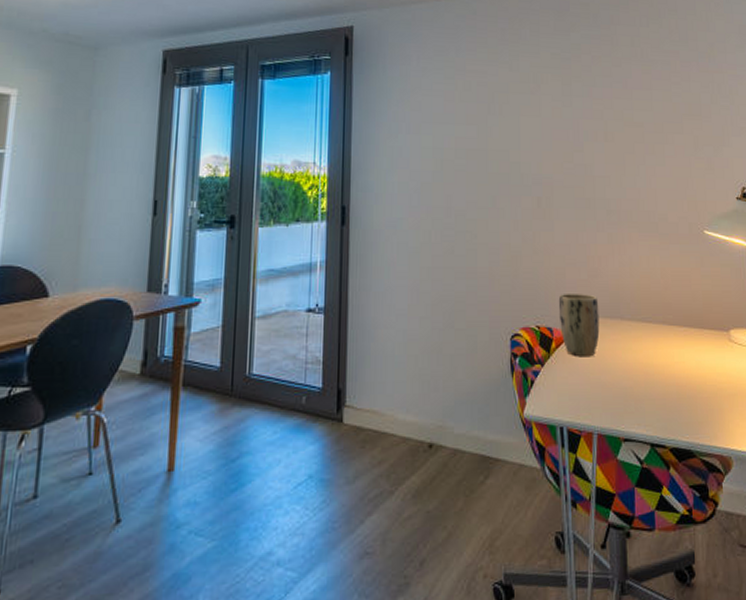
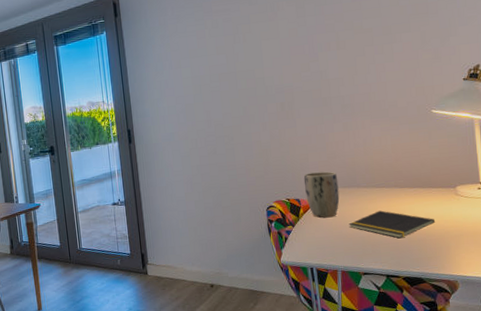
notepad: none [609,353,708,393] -> present [349,210,436,239]

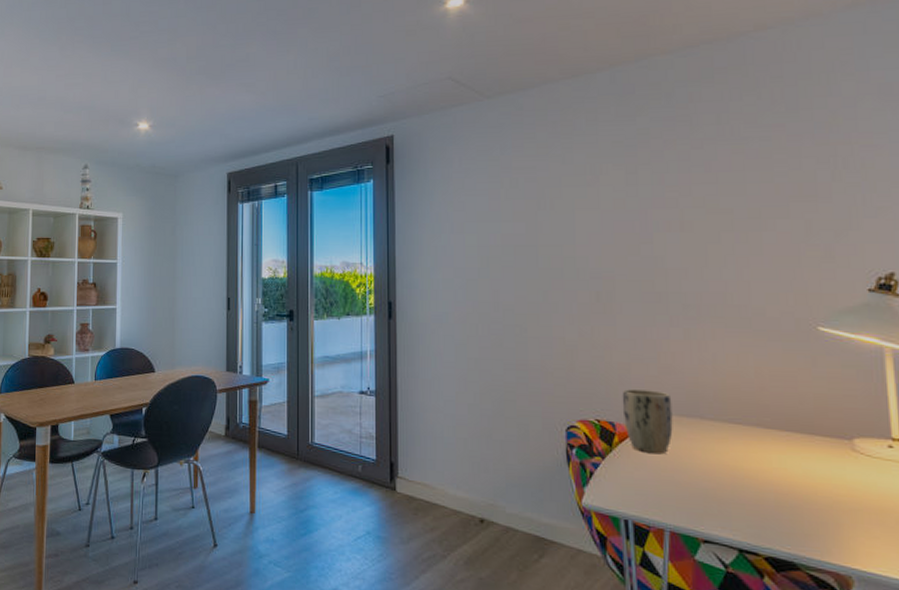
notepad: present [349,210,436,239] -> none [685,455,819,500]

